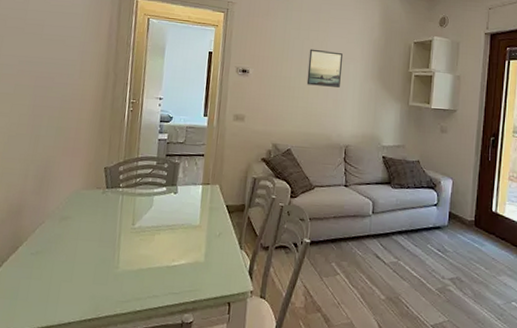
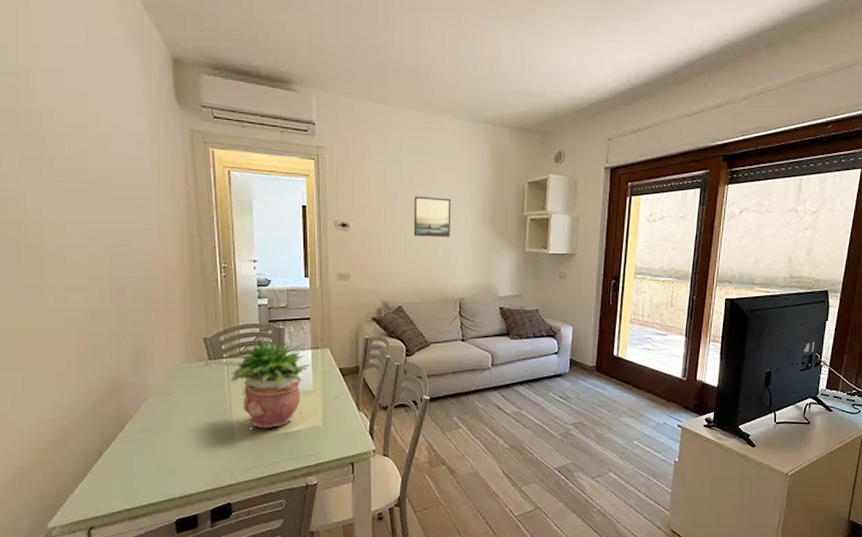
potted plant: none [123,167,200,261] -> present [230,334,311,429]

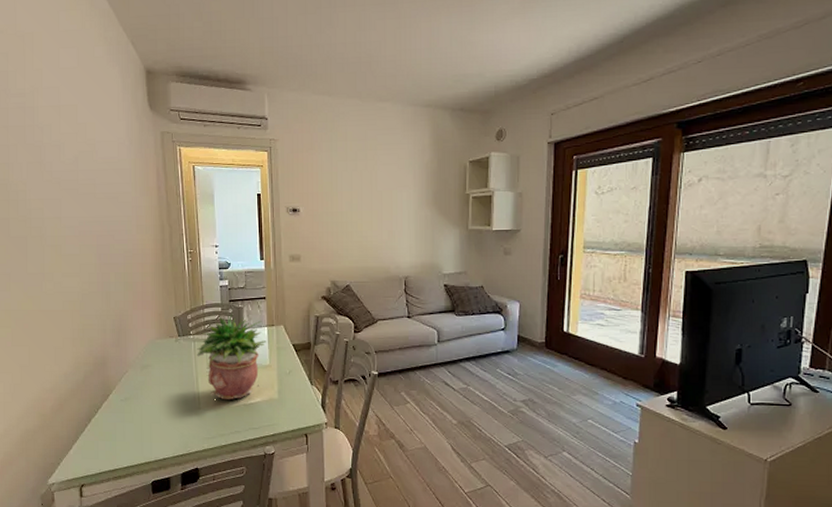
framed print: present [413,196,450,237] -> none [359,180,394,218]

